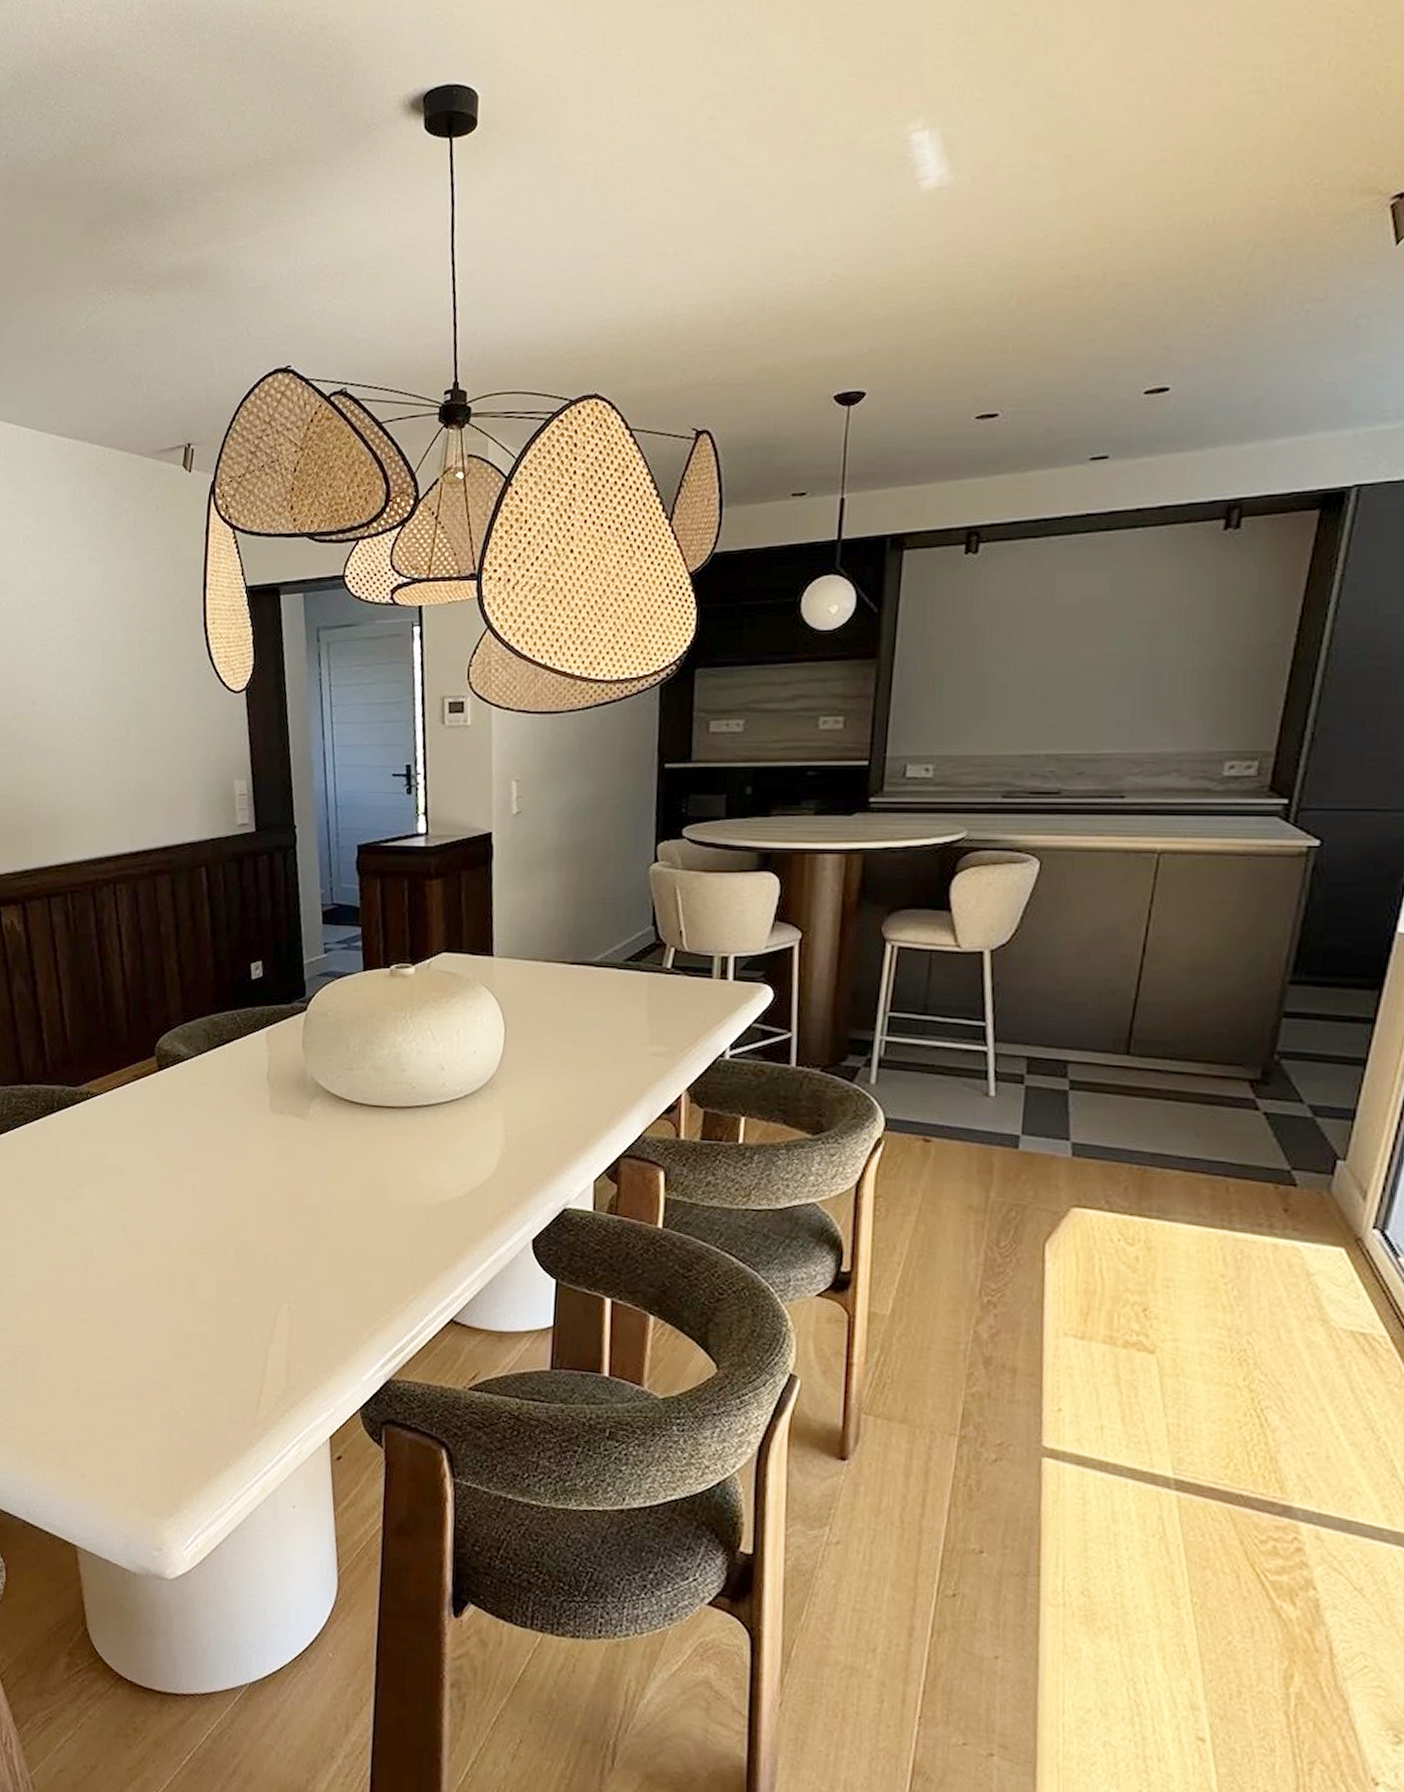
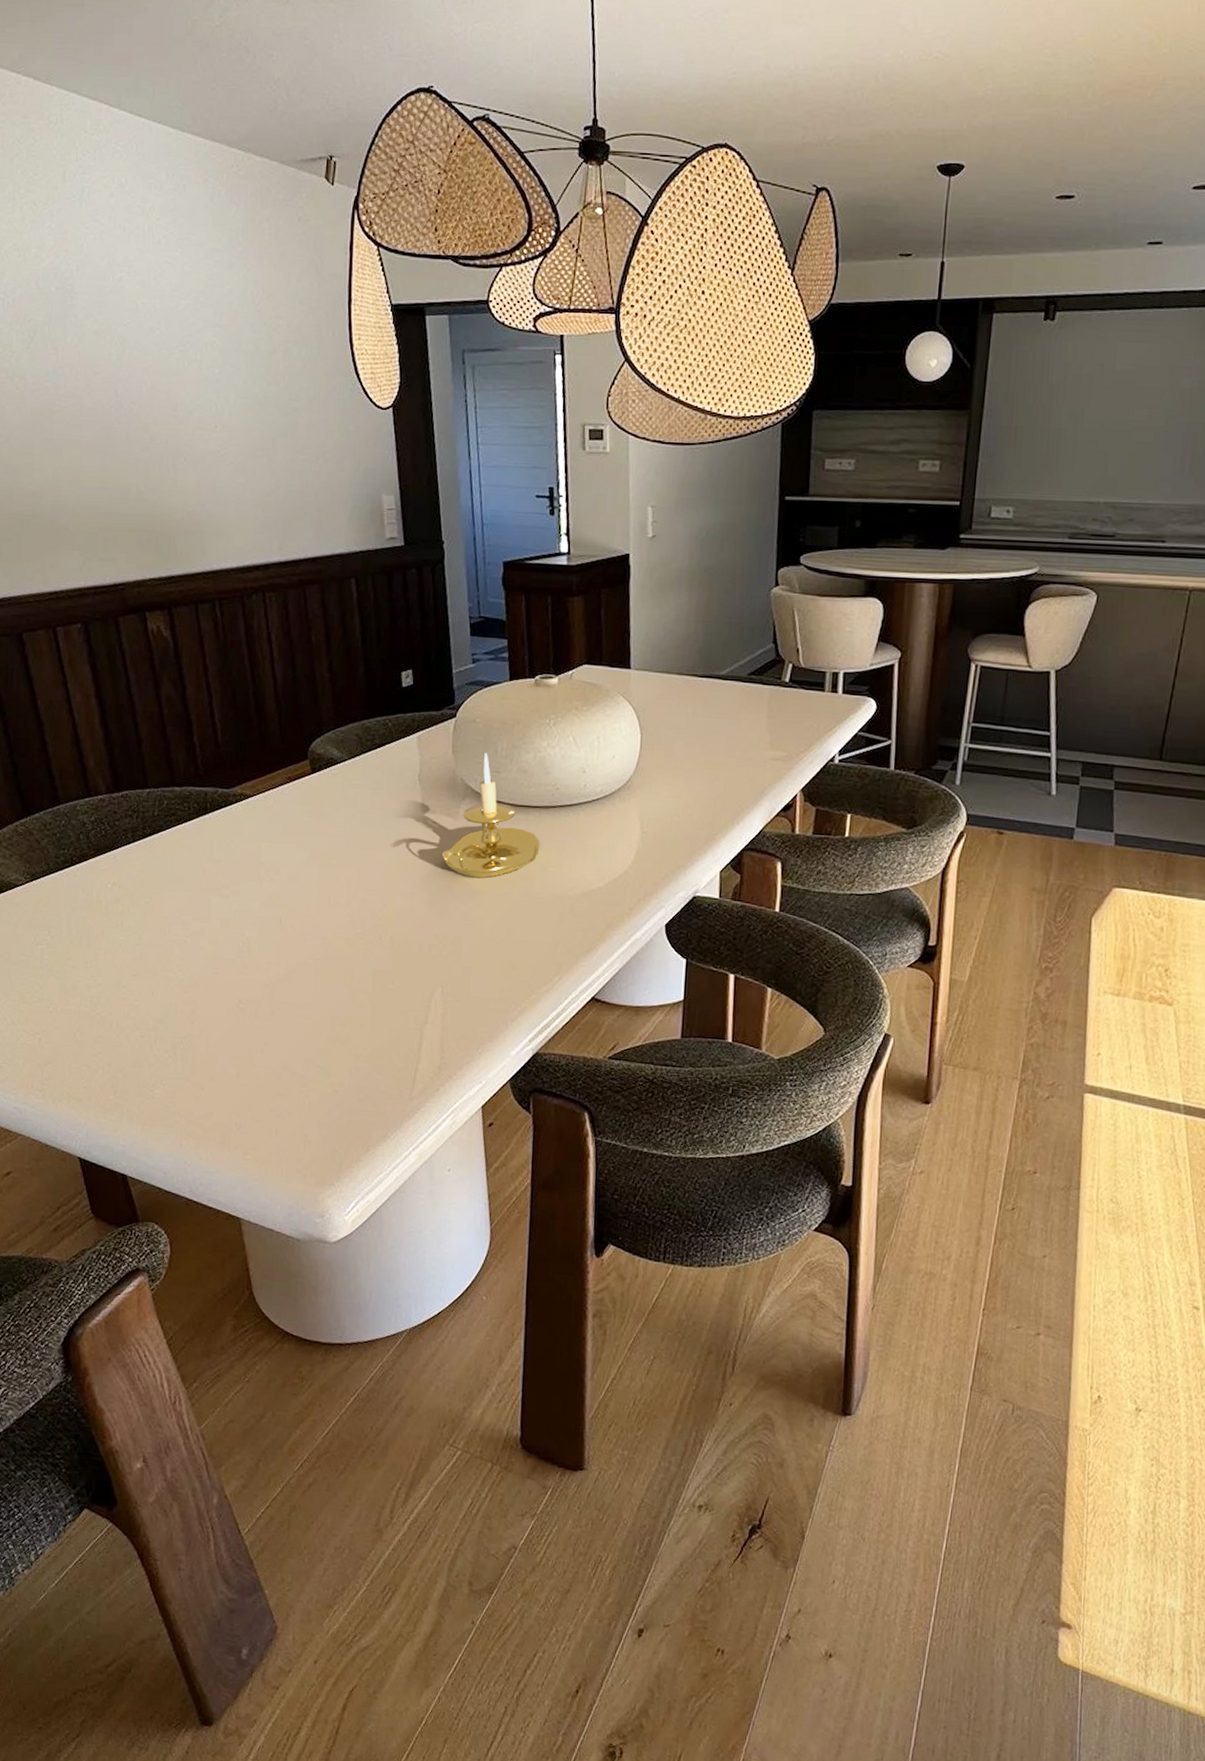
candle holder: none [289,1048,395,1185] -> present [441,752,540,879]

